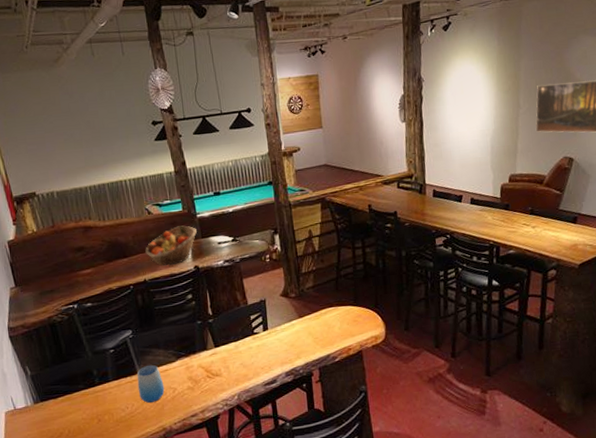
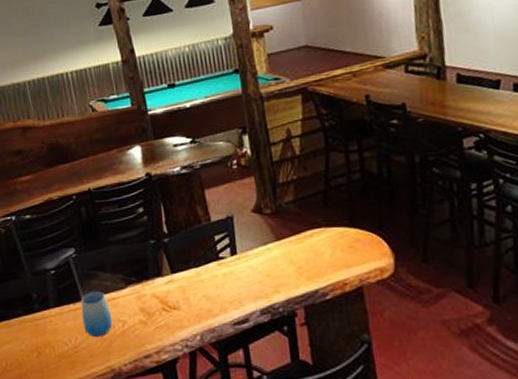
fruit basket: present [145,225,197,266] -> none [89,124,148,172]

